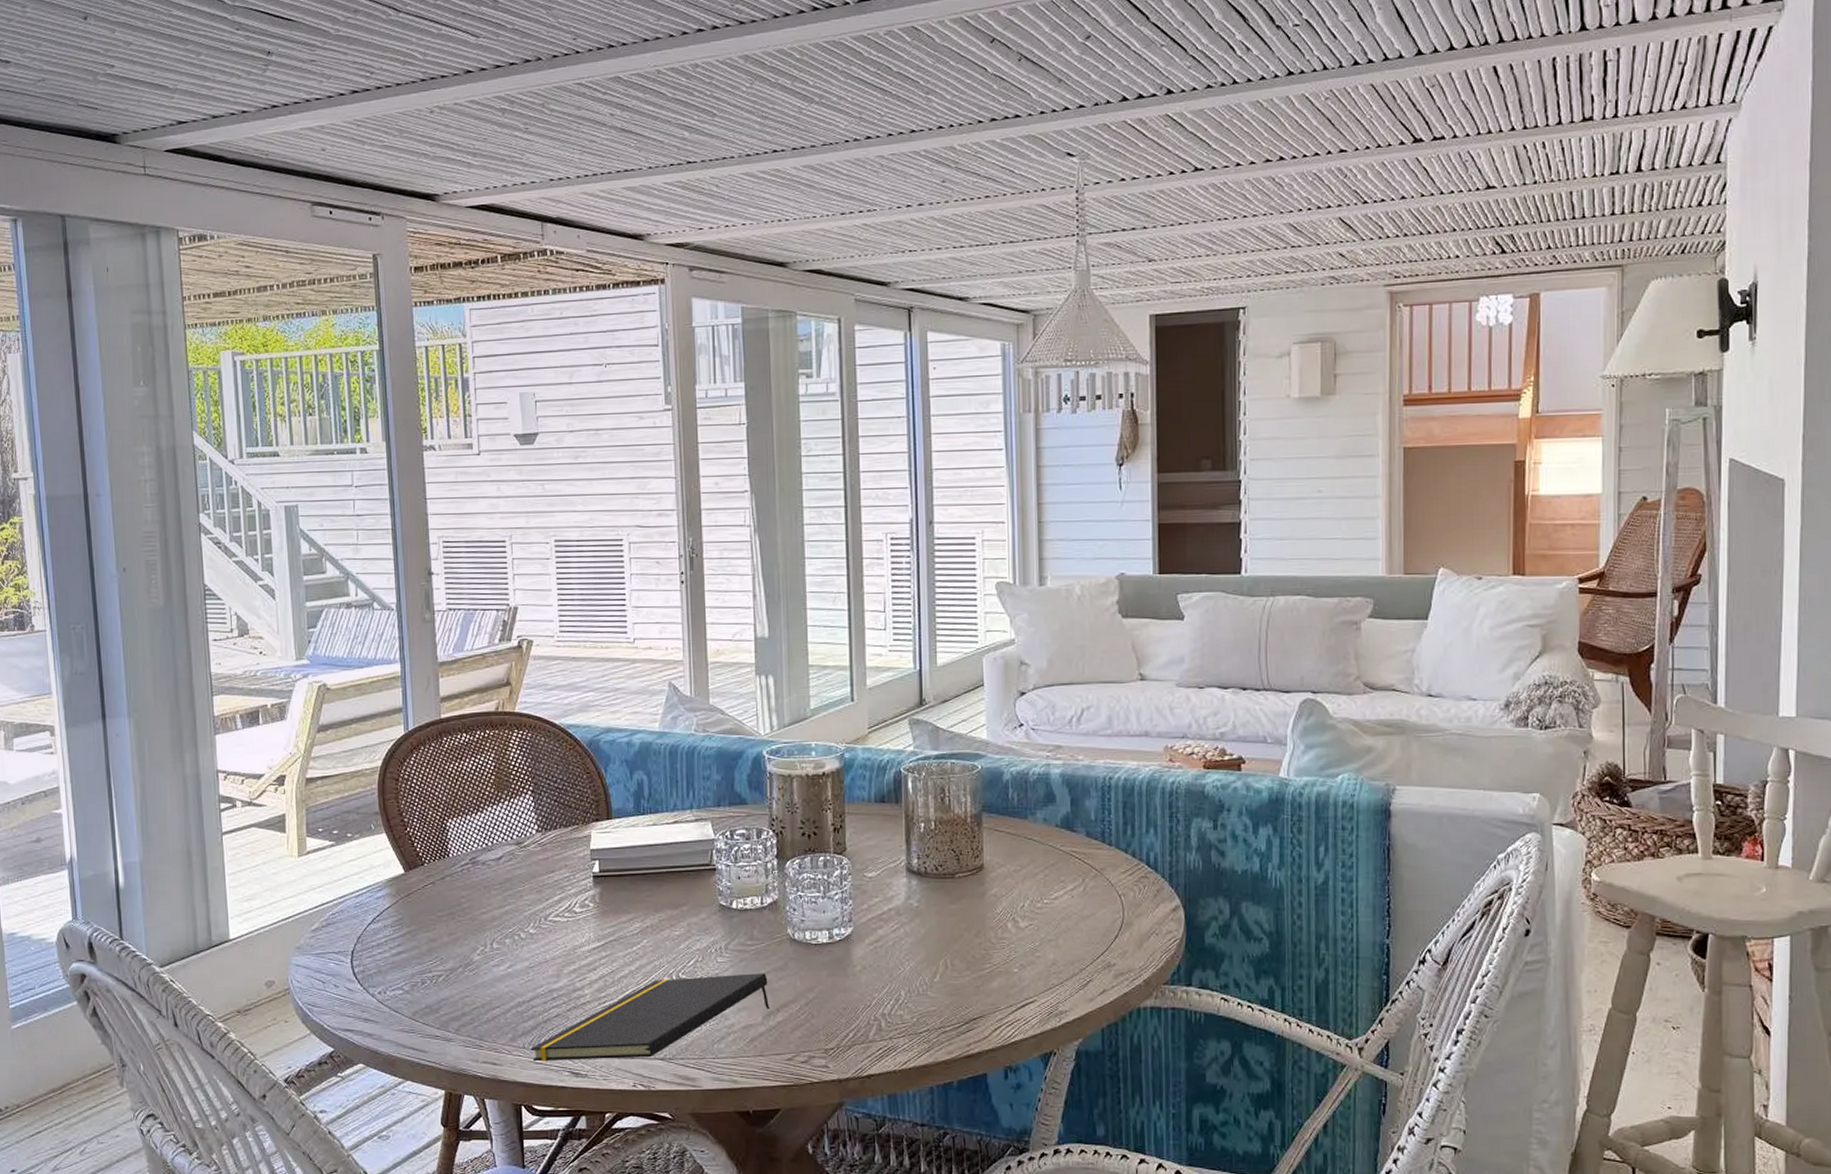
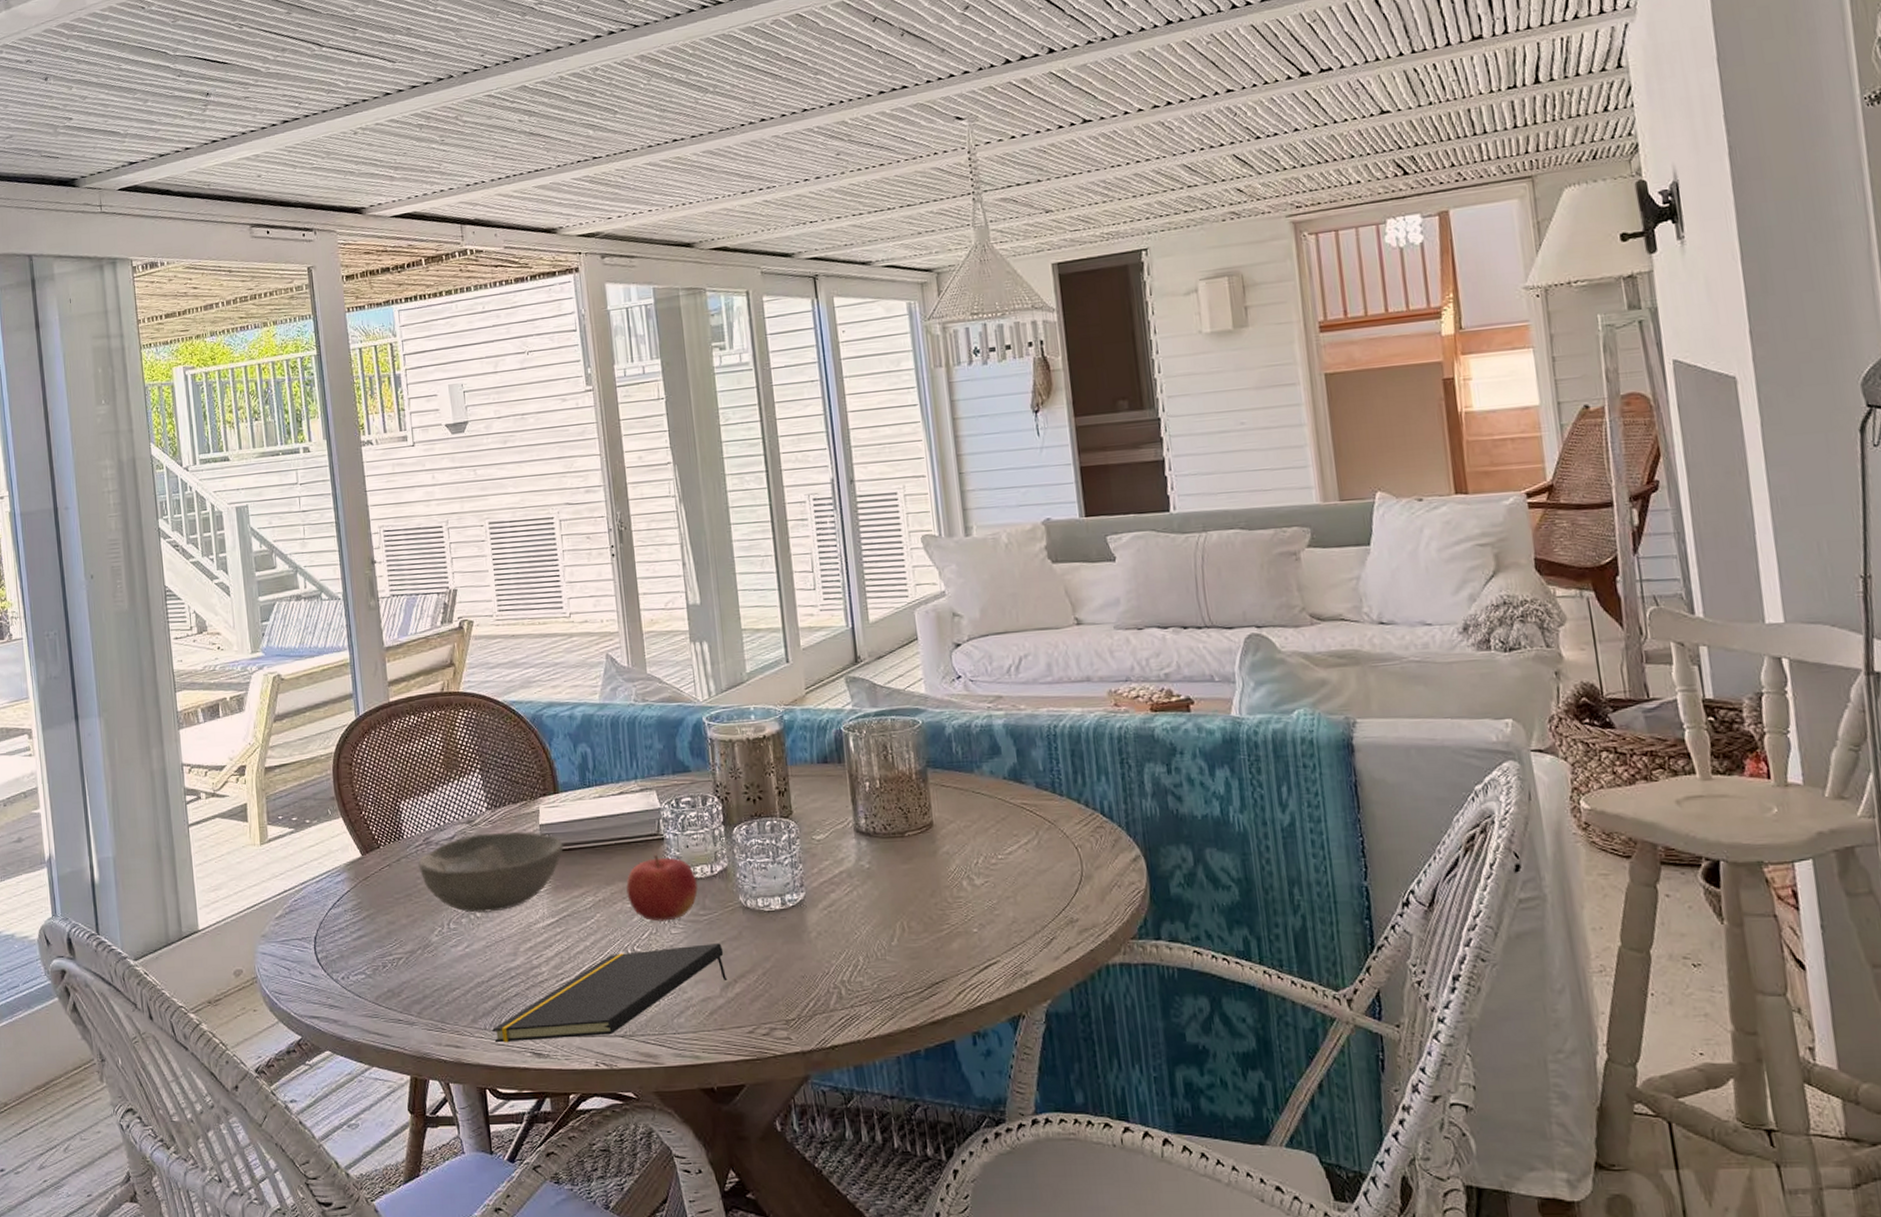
bowl: none [463,856,615,934] -> present [418,832,564,913]
fruit: none [675,883,748,950] -> present [626,854,699,922]

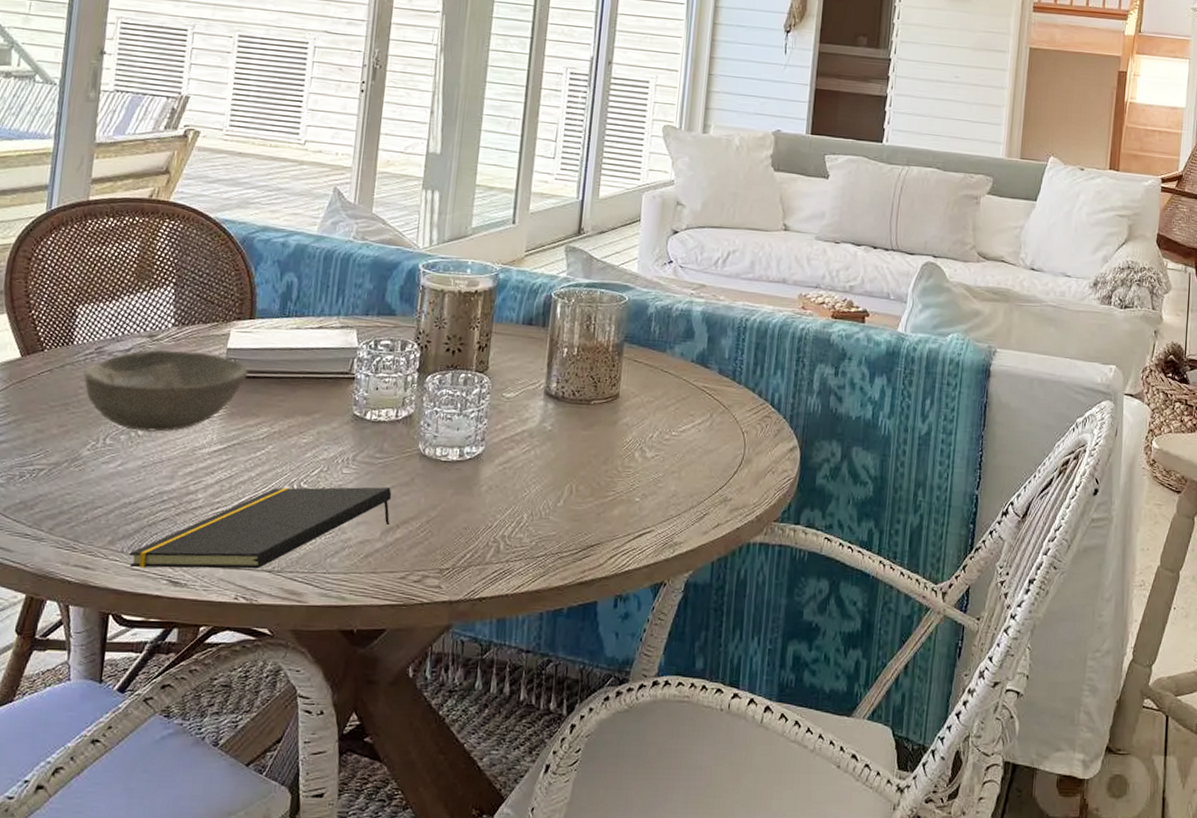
fruit: present [626,854,699,922] -> none [304,392,380,460]

